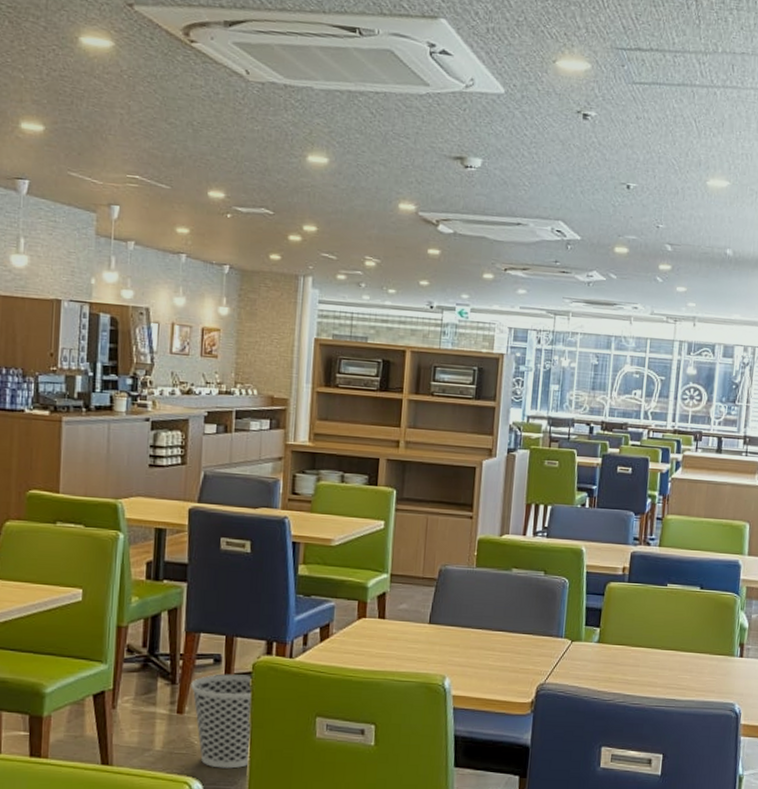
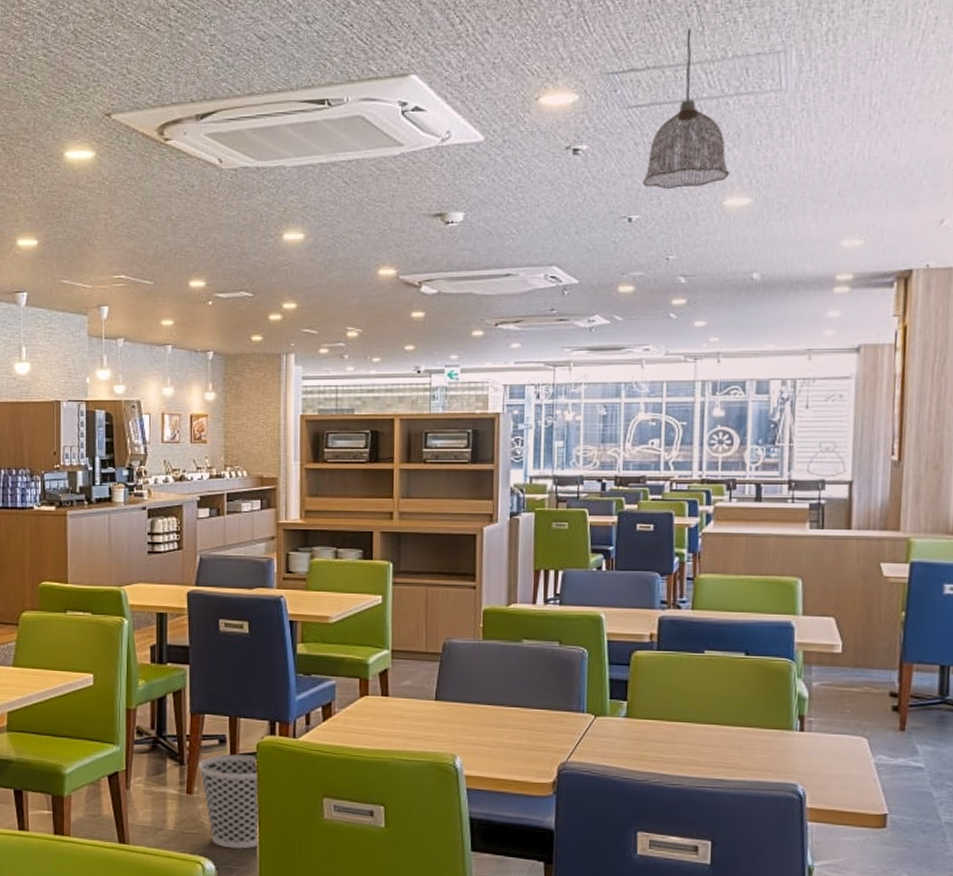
pendant lamp: none [641,20,714,165] -> present [642,28,731,189]

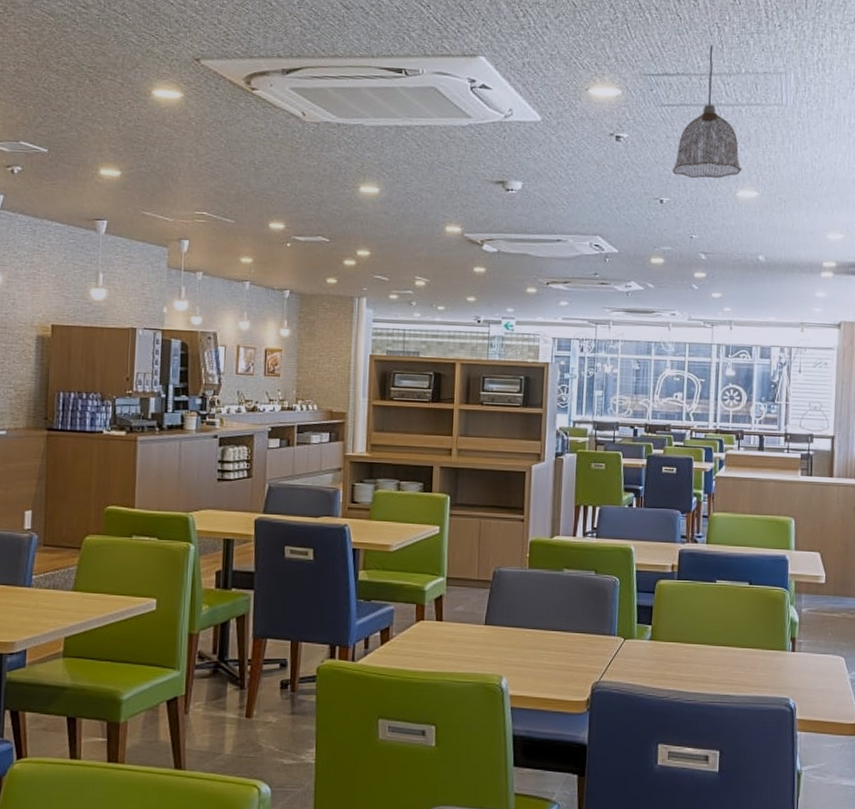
wastebasket: present [198,754,260,849] -> none [258,678,317,771]

